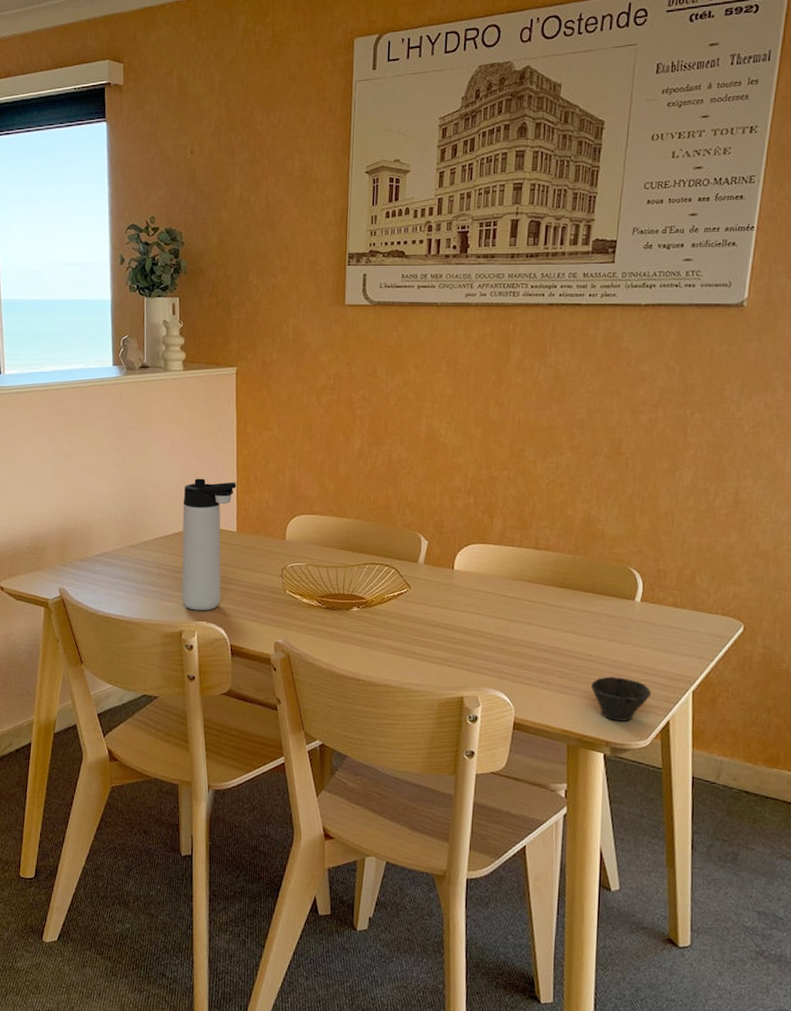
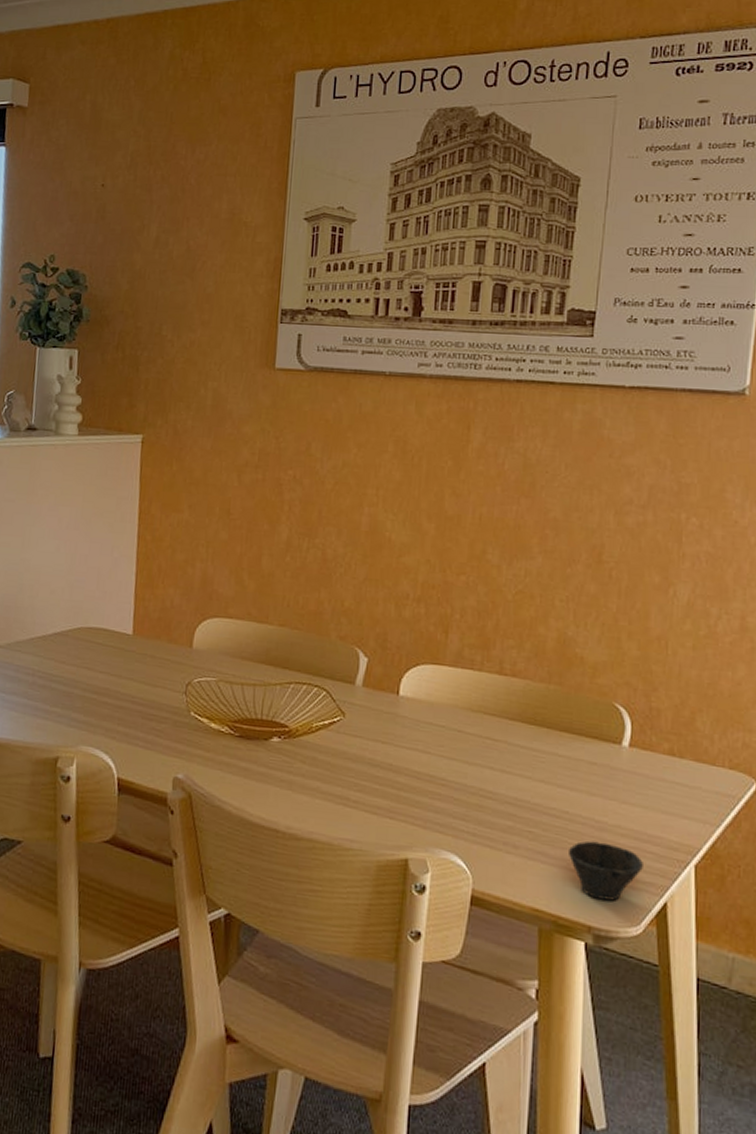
thermos bottle: present [181,478,237,611] -> none [59,566,136,733]

